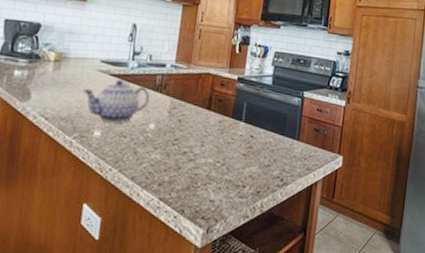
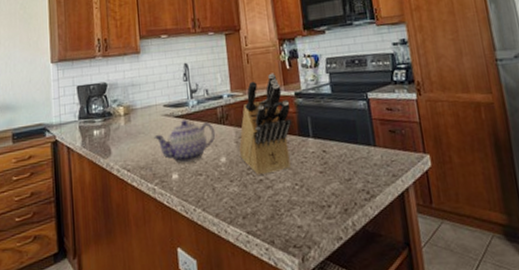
knife block: none [169,53,231,148] -> present [238,73,292,175]

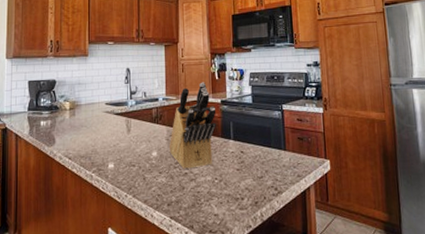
teapot: present [154,119,216,164] -> none [95,117,150,155]

